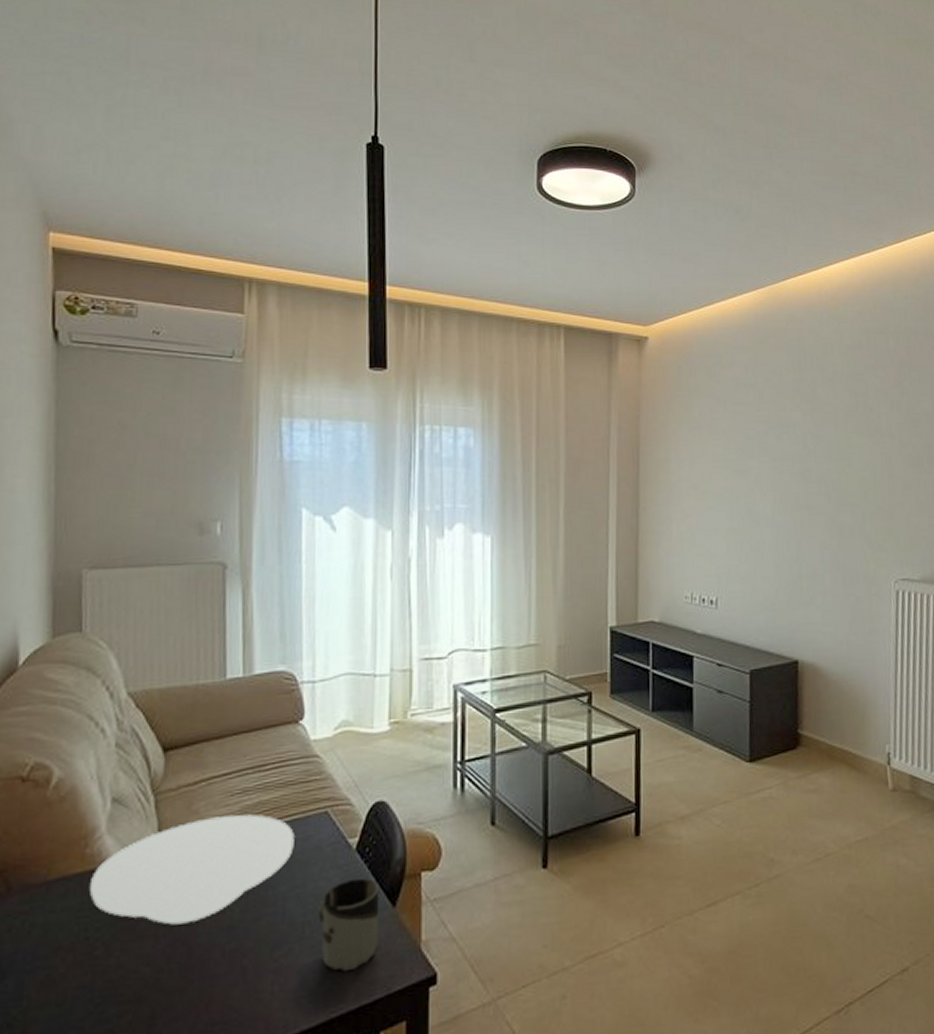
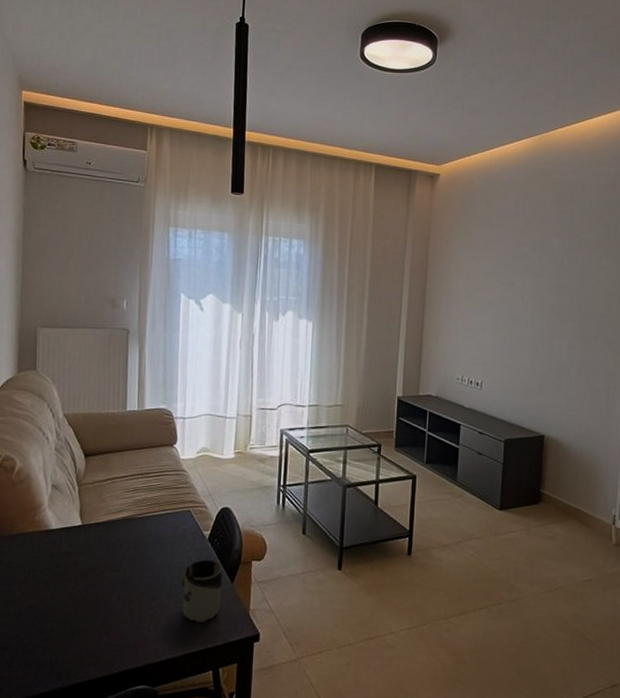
plate: present [90,814,294,925] -> none [37,505,168,575]

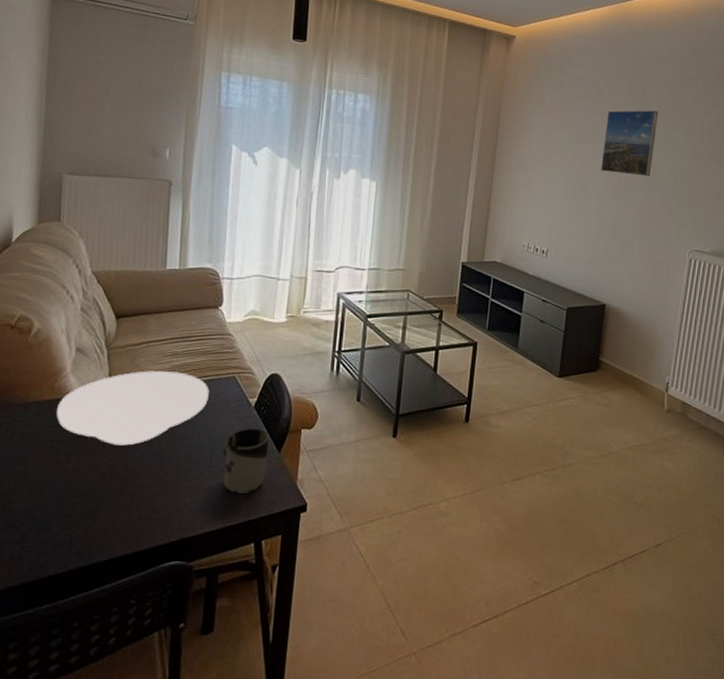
plate: none [37,505,168,575] -> present [57,371,209,446]
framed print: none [532,237,589,304] -> present [601,110,659,177]

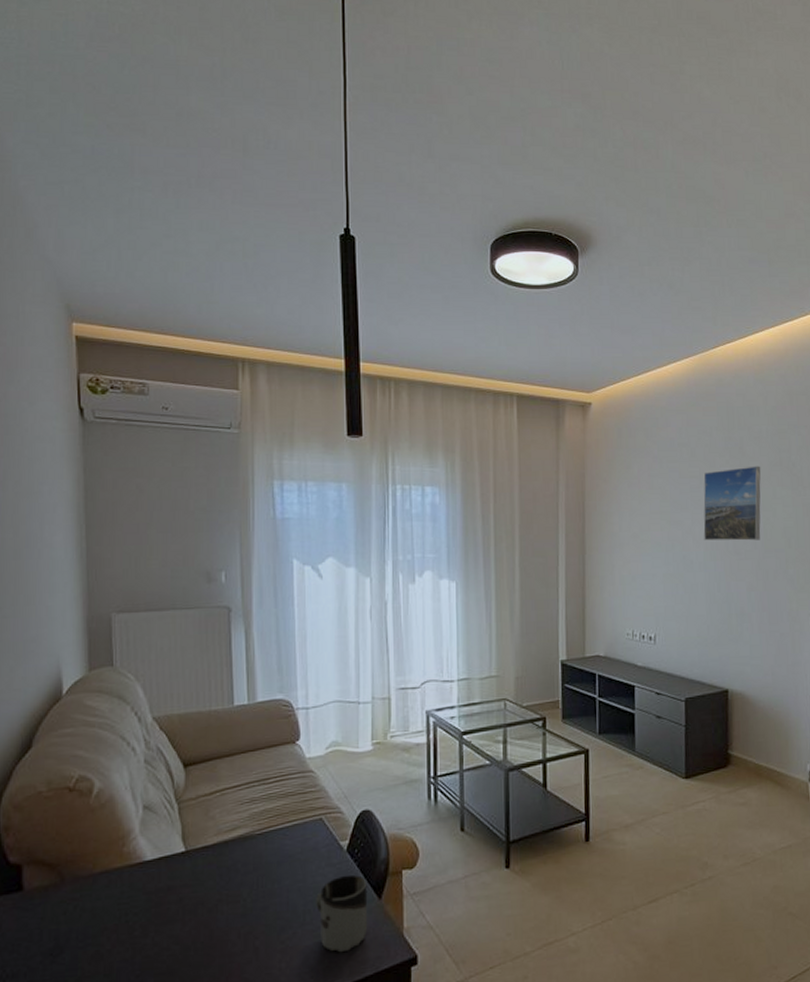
plate: present [57,371,209,446] -> none [128,820,295,912]

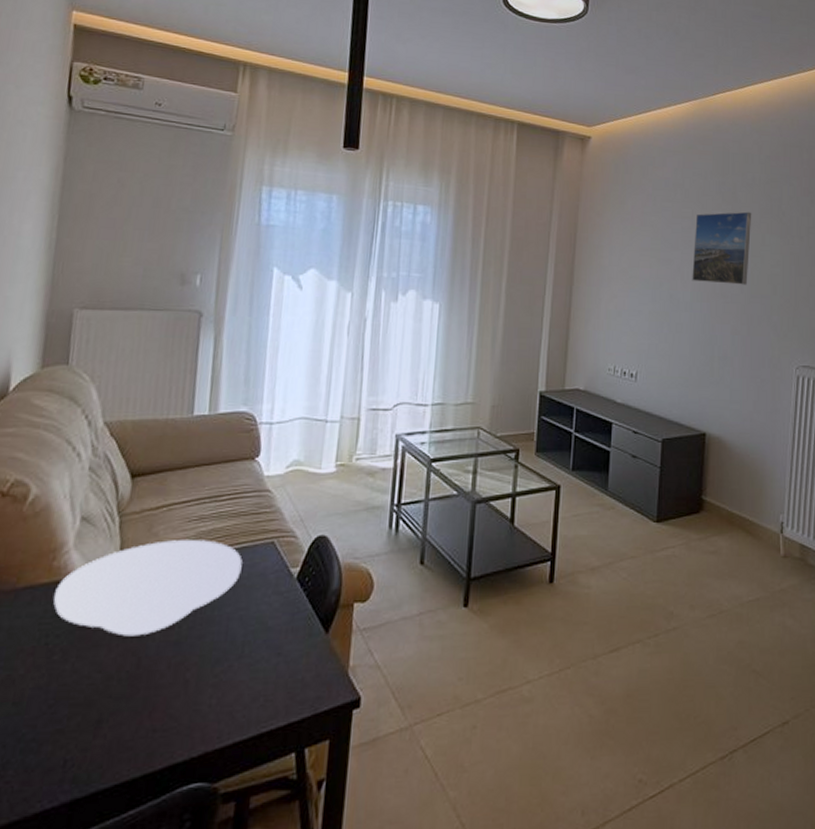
plate: none [128,820,295,912] -> present [53,540,243,637]
cup: present [316,874,368,953] -> none [257,605,315,691]

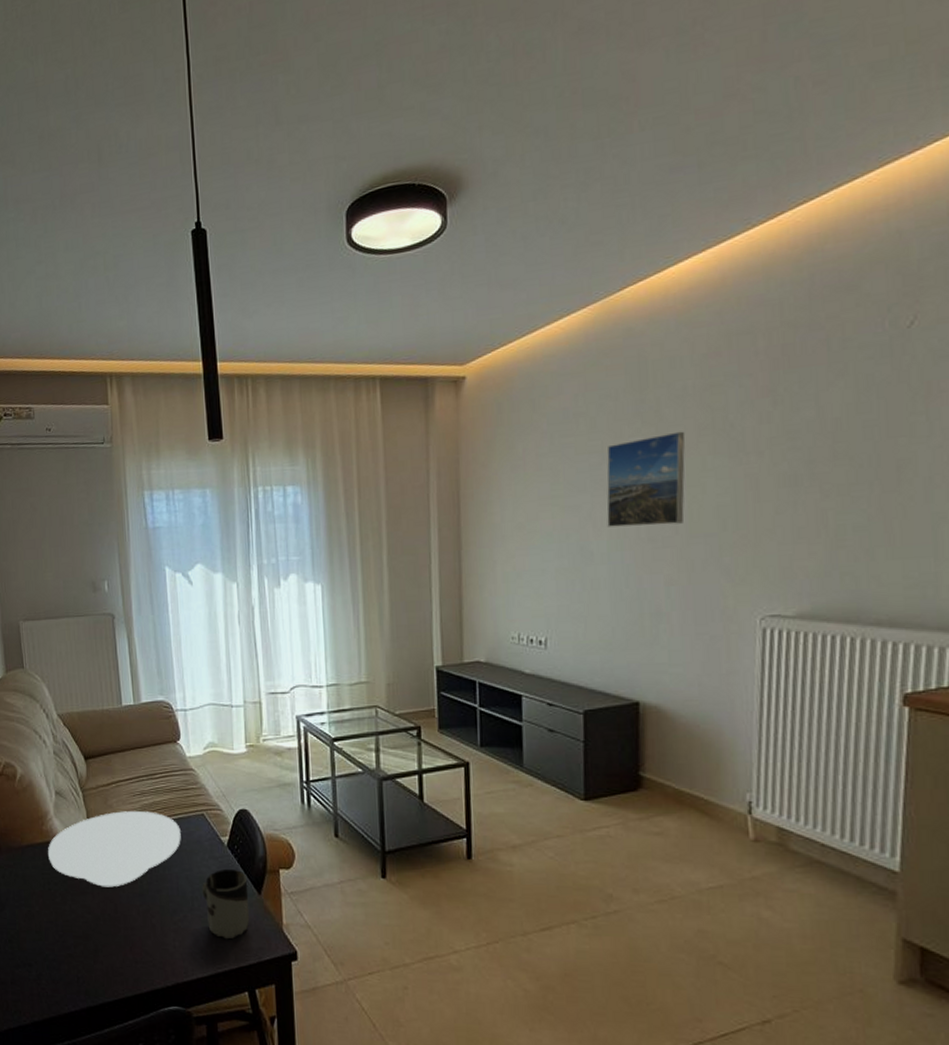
cup: none [257,605,315,691] -> present [202,868,250,940]

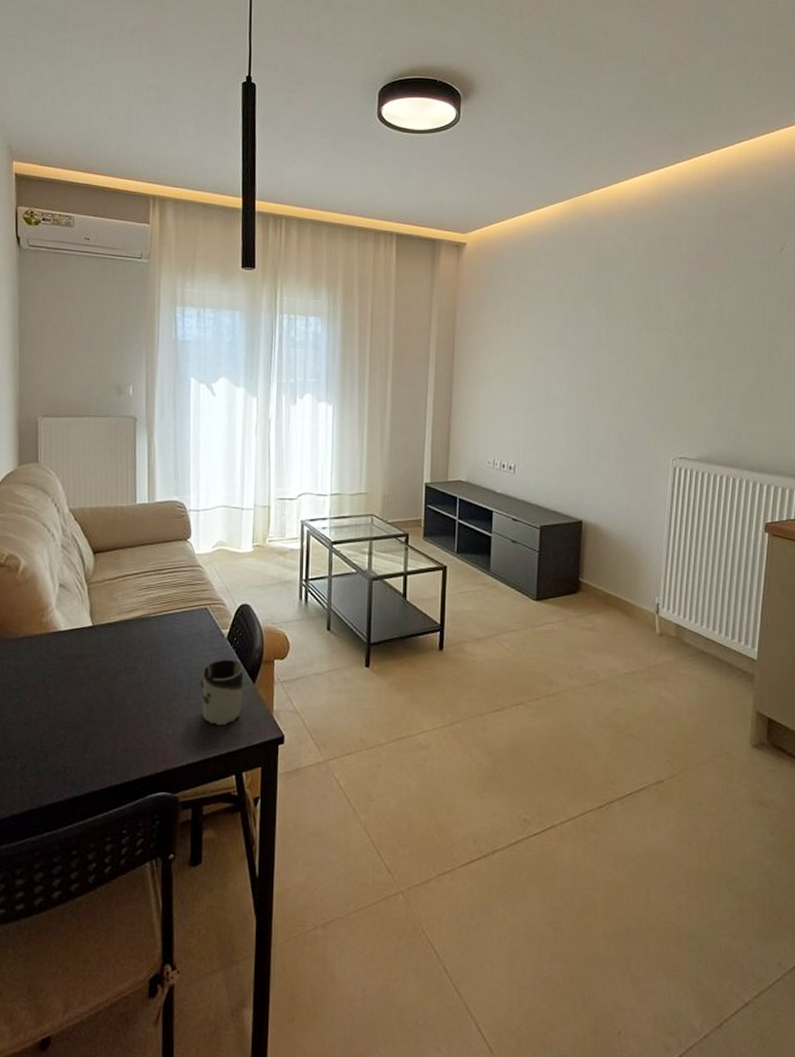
plate: present [48,811,181,888] -> none [46,604,183,678]
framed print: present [607,431,685,527] -> none [567,308,628,380]

